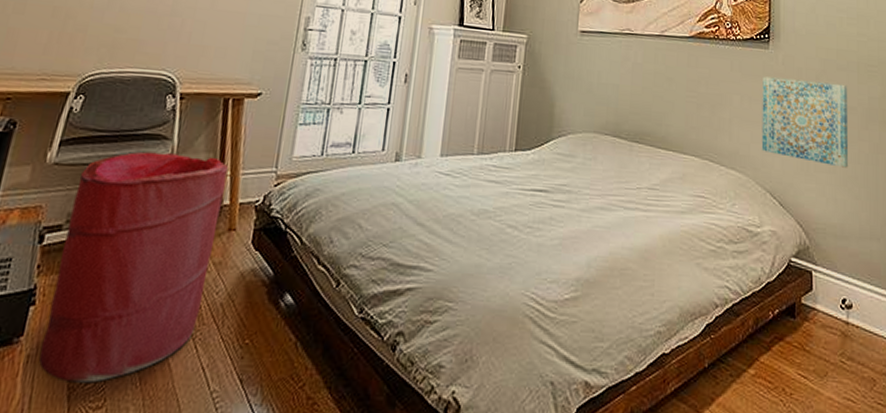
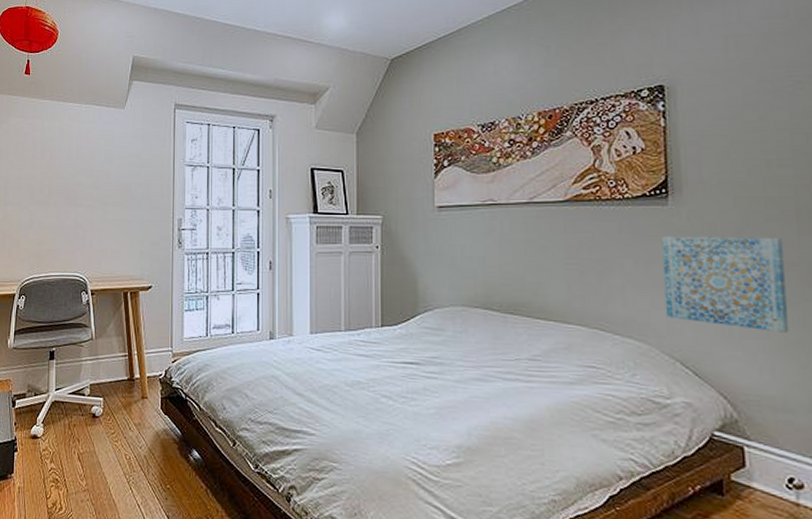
laundry hamper: present [38,151,228,383] -> none [26,337,134,510]

